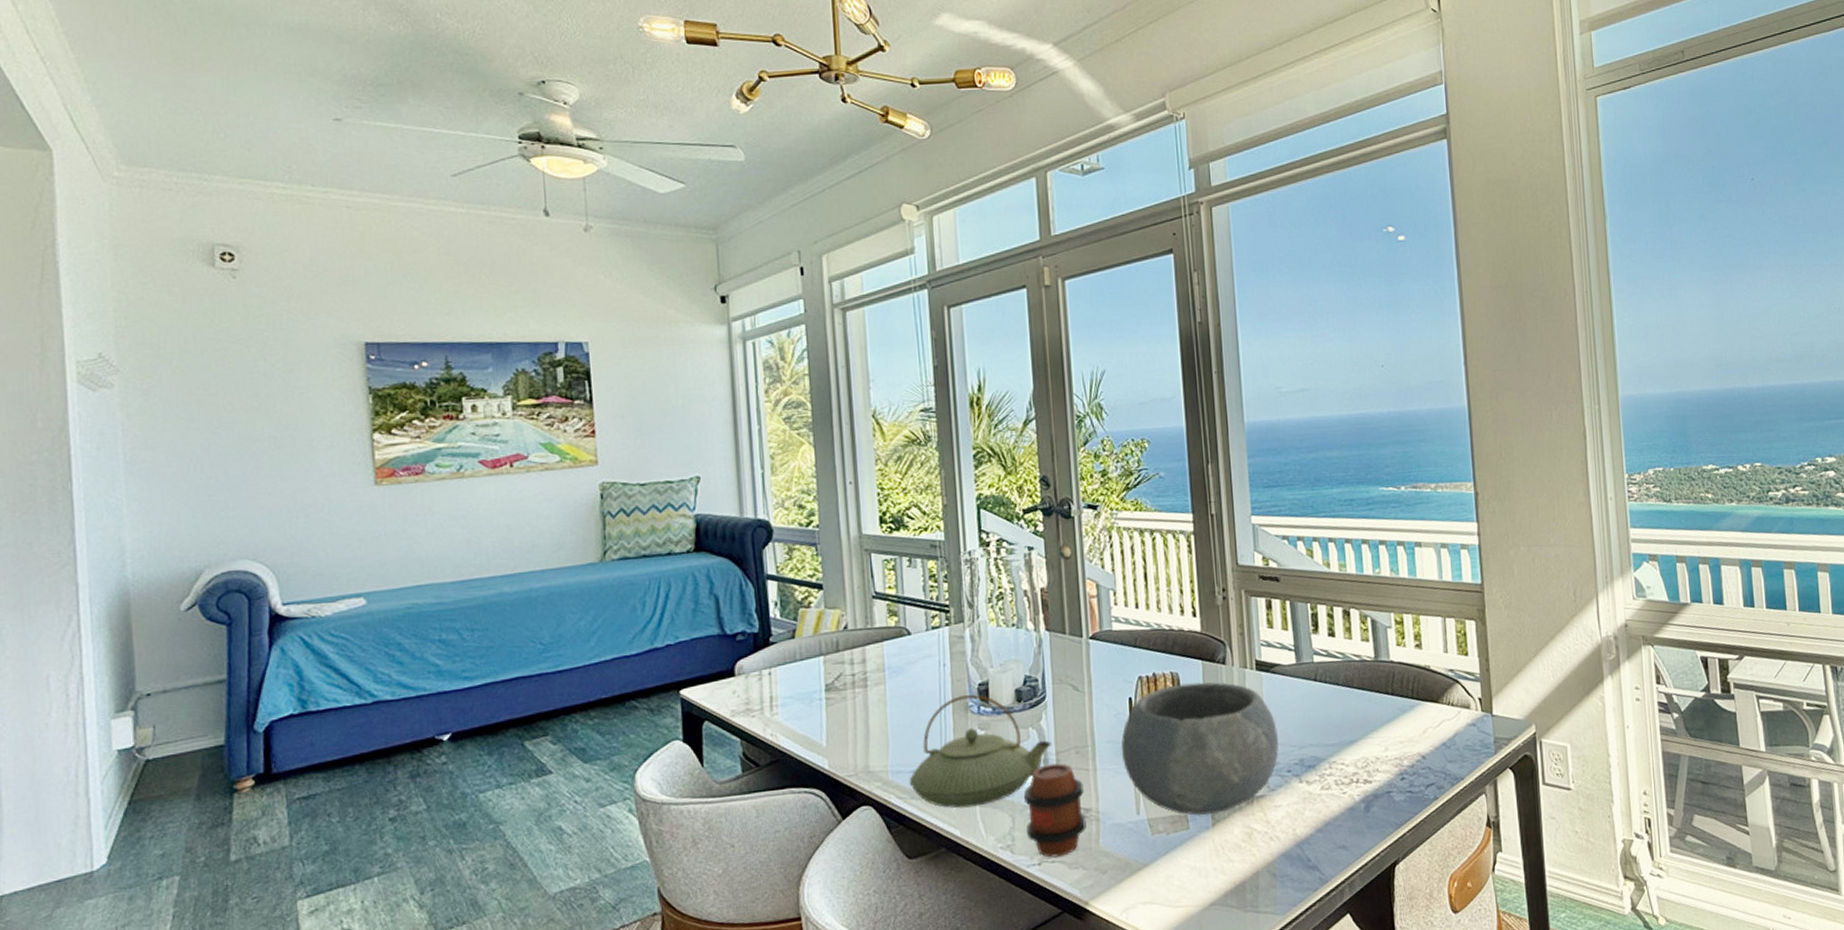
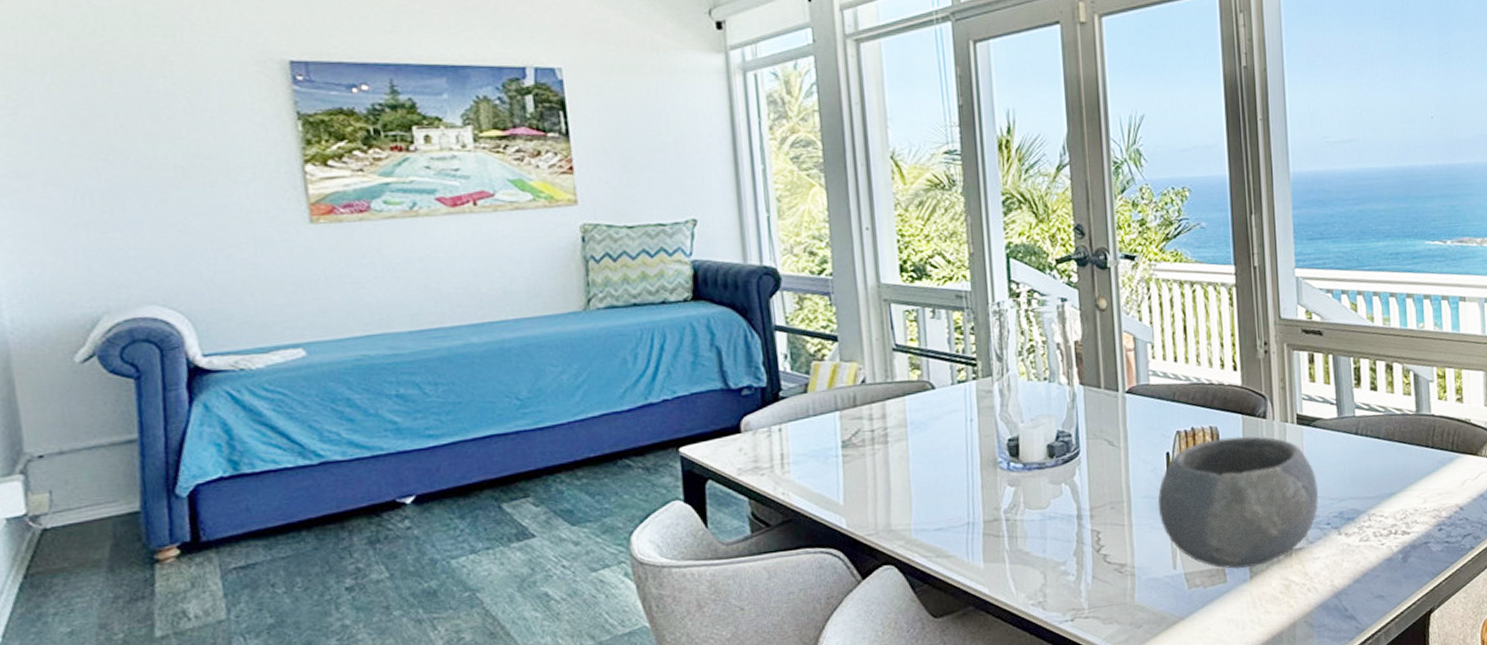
teapot: present [909,694,1052,809] -> none [934,450,1085,567]
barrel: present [1024,763,1087,858] -> none [1056,519,1121,613]

